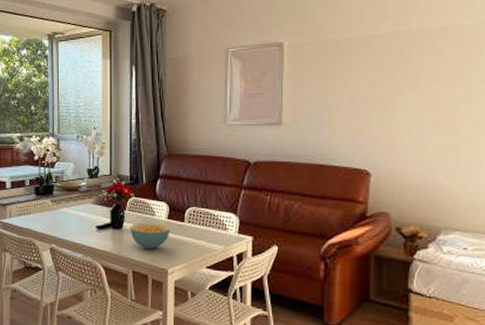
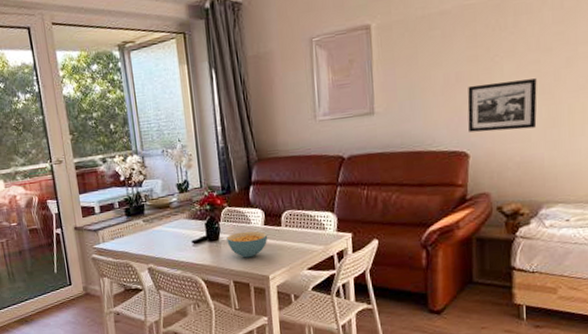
picture frame: none [371,108,438,155] -> present [467,78,537,132]

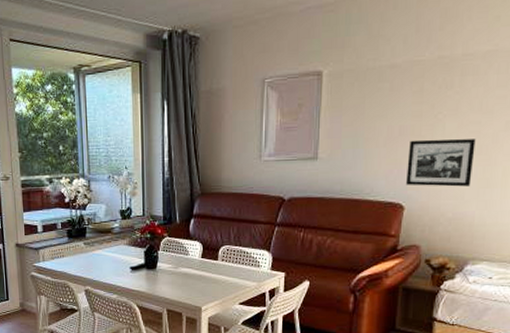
cereal bowl: present [226,231,268,258] -> none [164,262,204,288]

